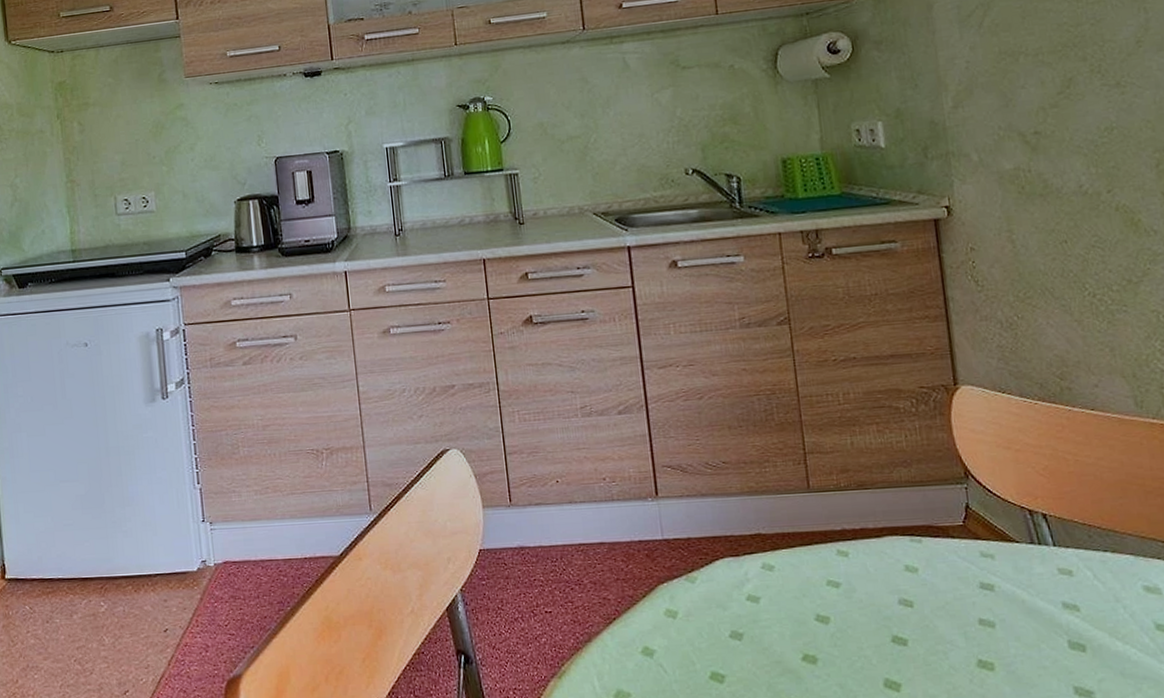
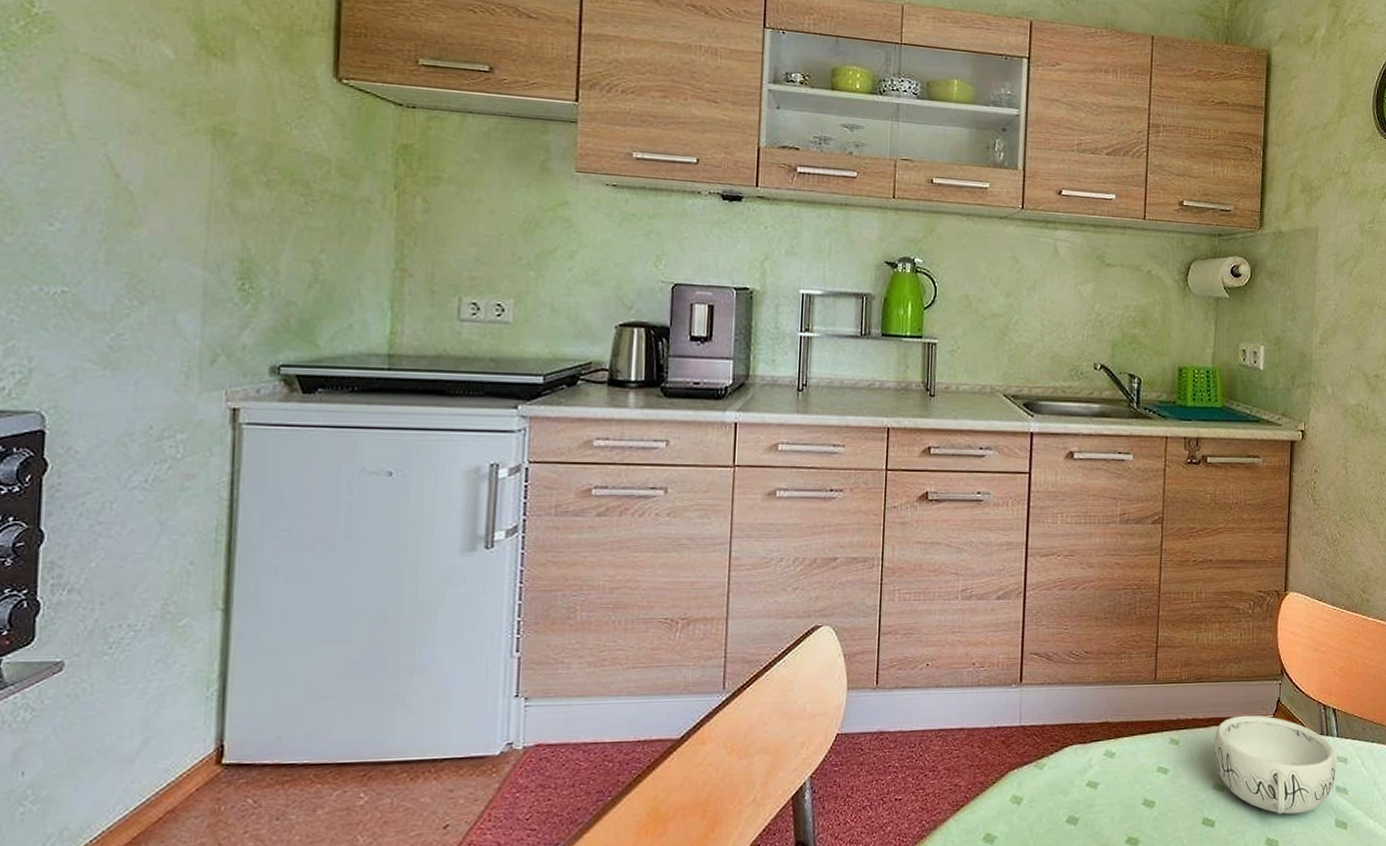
decorative bowl: none [891,522,1060,634] -> present [1213,715,1336,815]

